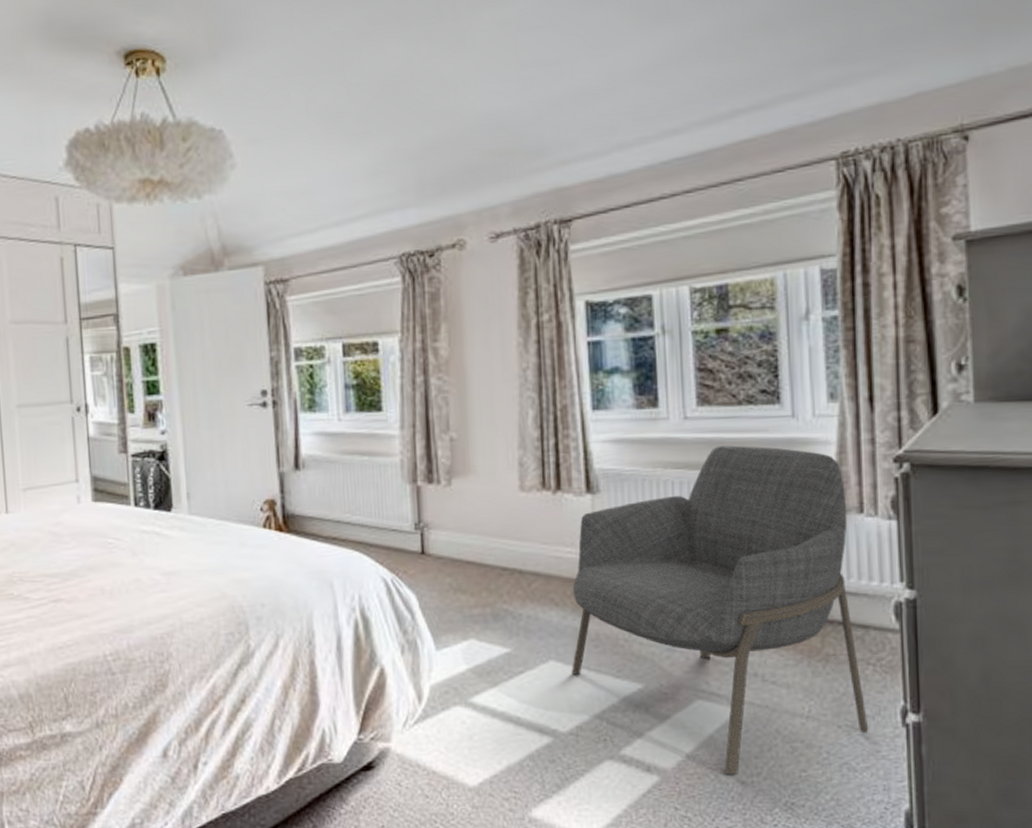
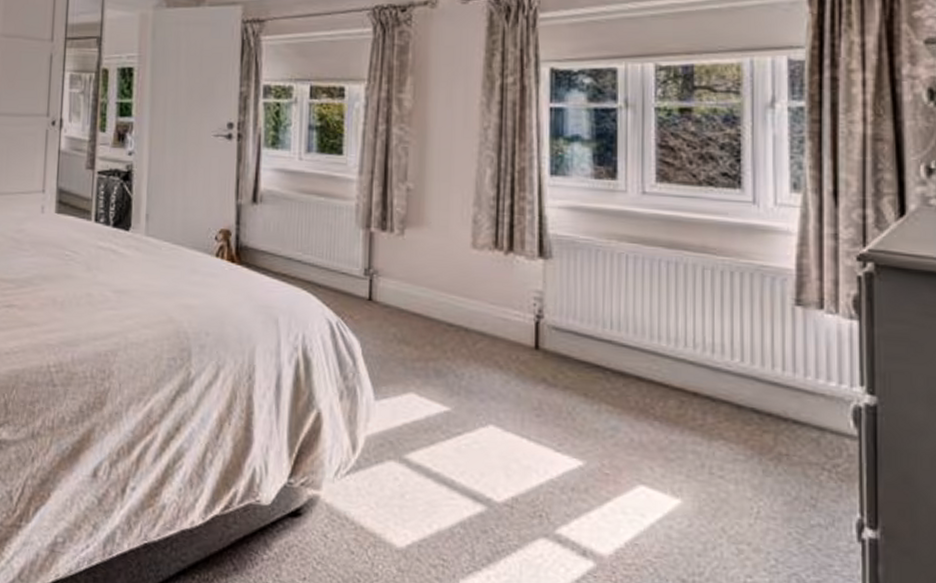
armchair: present [571,445,869,774] -> none [510,224,821,571]

